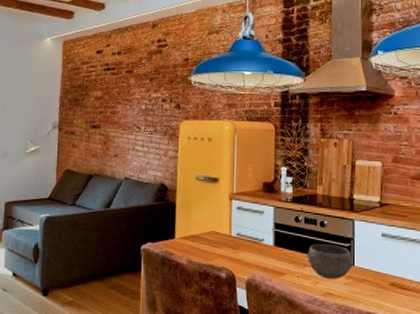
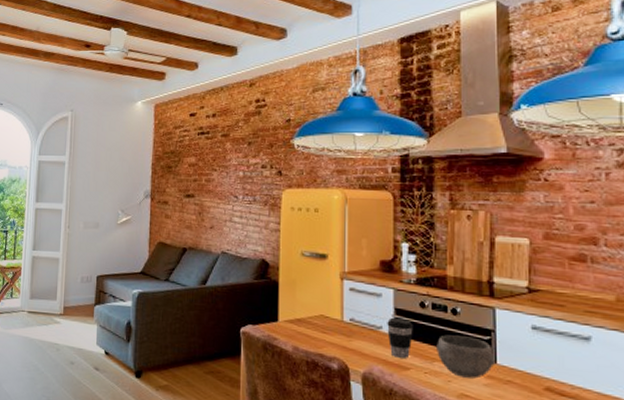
coffee cup: none [268,231,289,265] -> present [387,317,413,359]

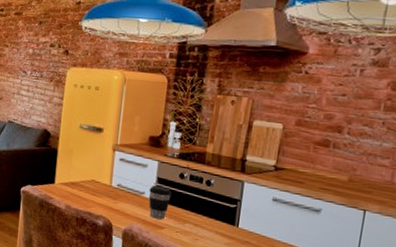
bowl: present [435,335,495,379] -> none [188,202,238,239]

